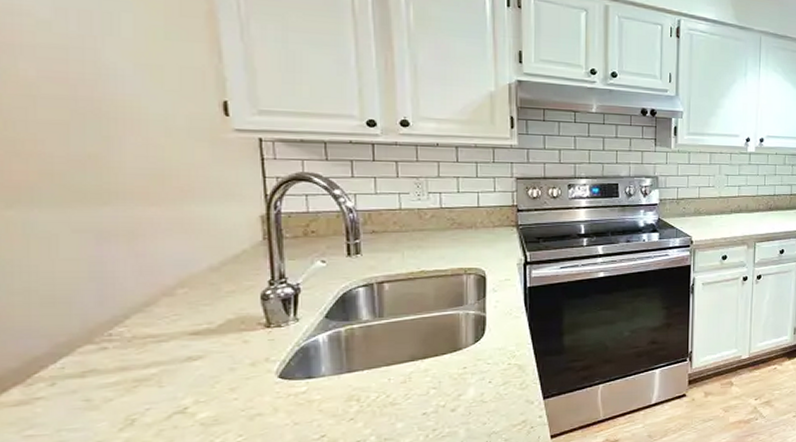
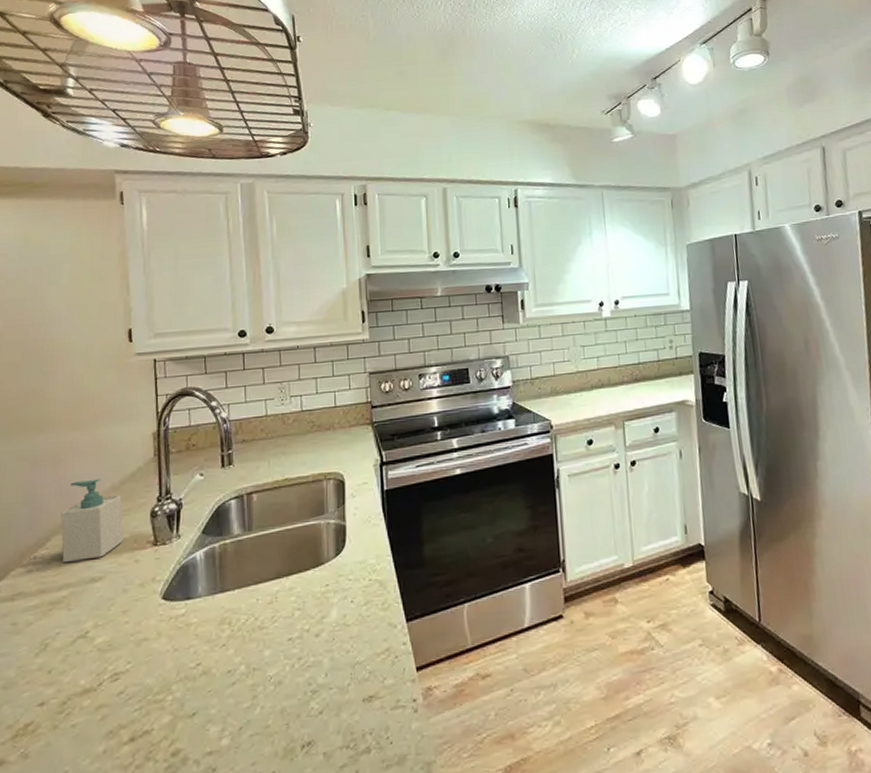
soap bottle: none [143,258,227,342] -> present [61,478,123,563]

